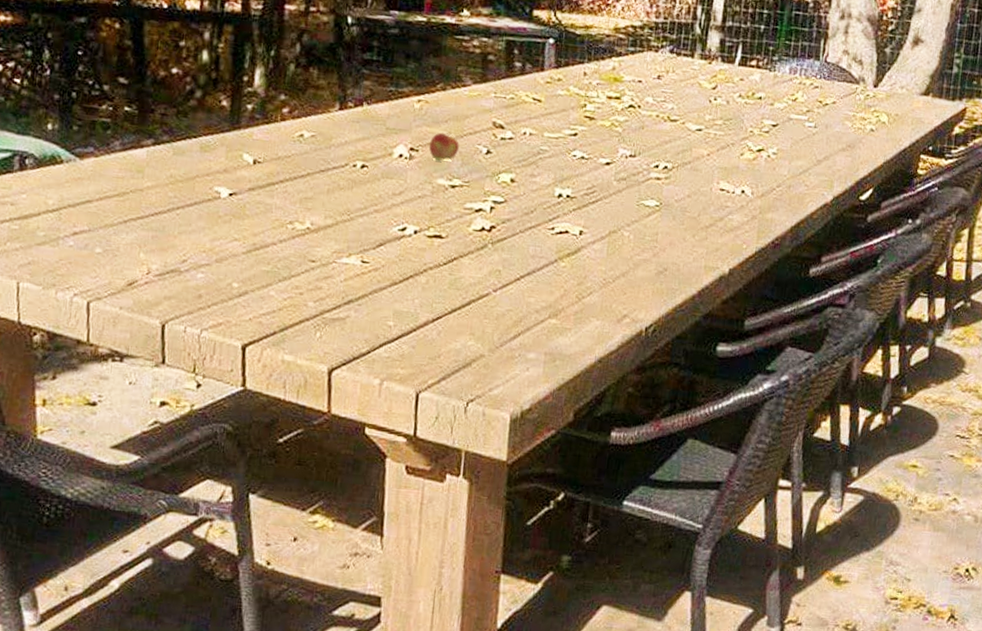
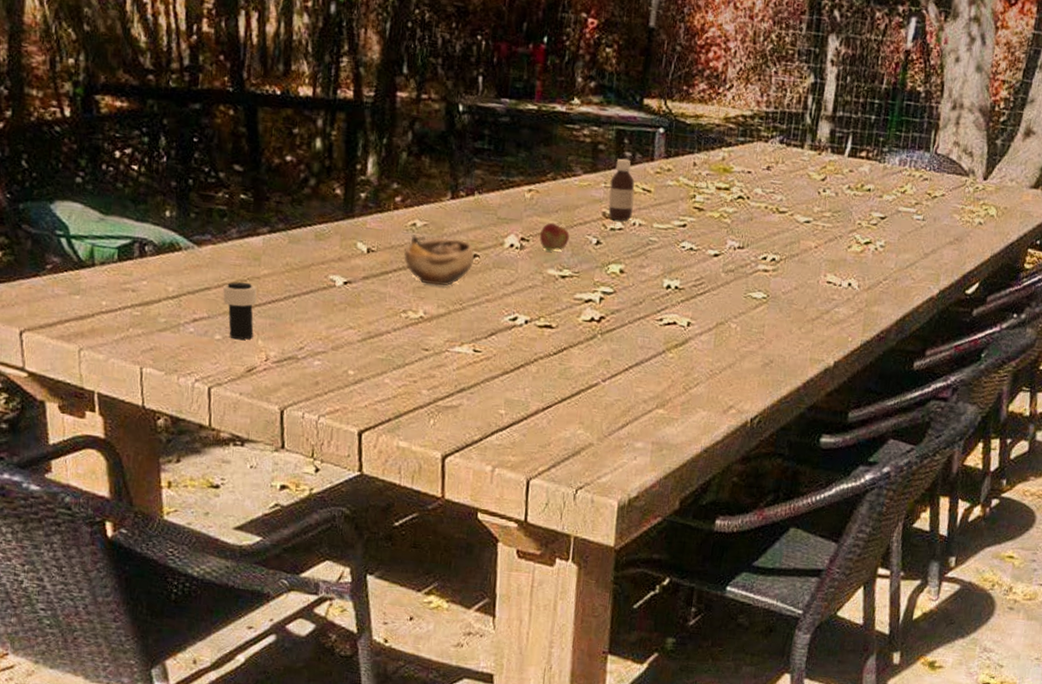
cup: none [104,194,140,253] -> present [222,282,258,340]
bowl: none [290,145,363,197] -> present [403,234,474,286]
bottle: none [498,68,525,131] -> present [608,158,635,221]

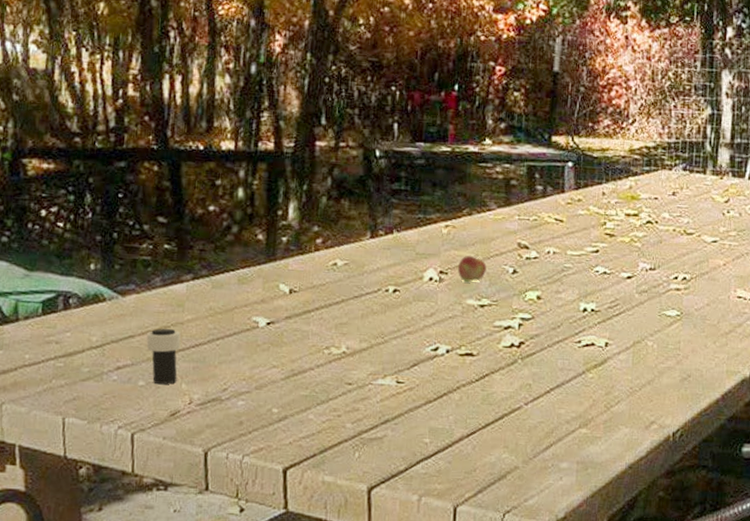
bowl: present [403,234,474,286] -> none [325,274,395,321]
bottle: present [608,158,635,221] -> none [523,192,548,250]

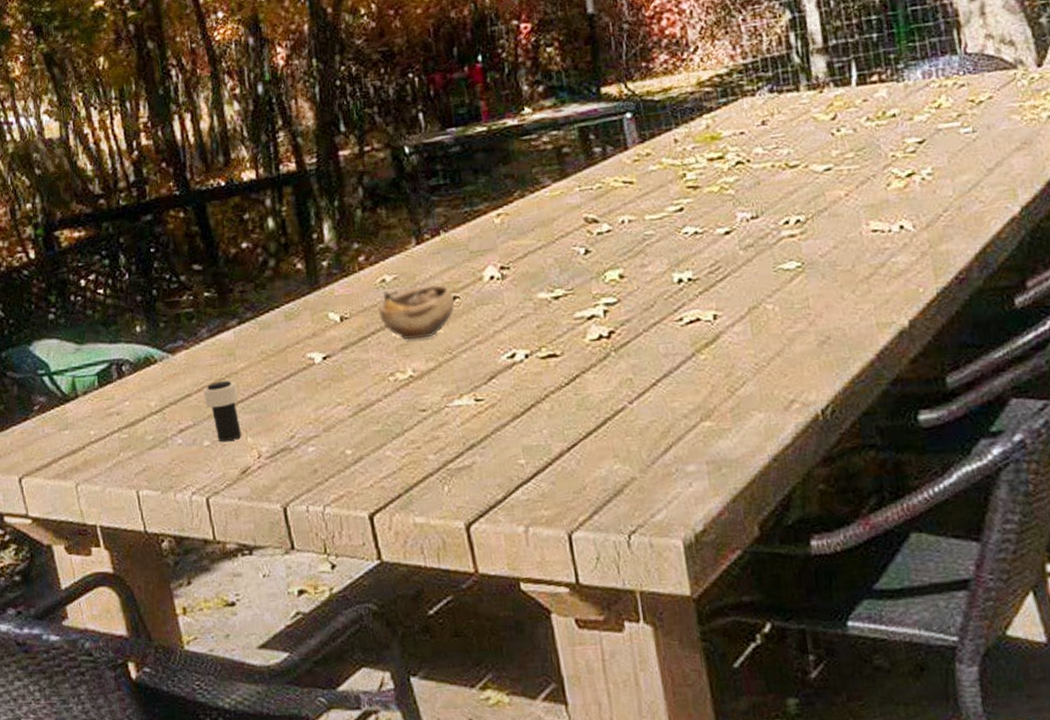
bowl: none [325,274,395,321] -> present [378,285,455,340]
fruit: present [457,255,487,282] -> none [519,242,554,274]

